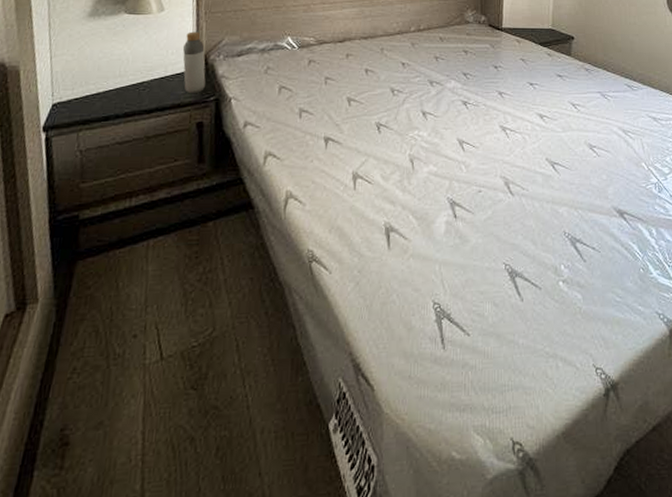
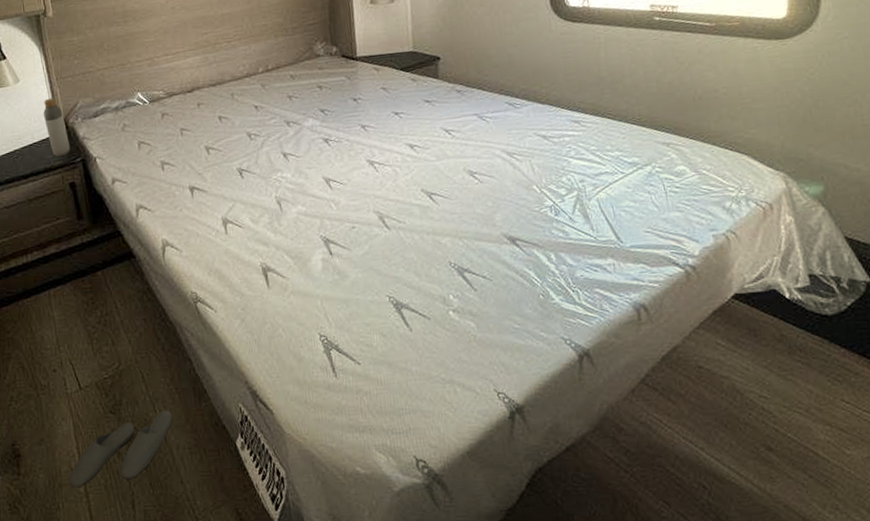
slippers: none [123,385,262,485] -> present [68,409,172,488]

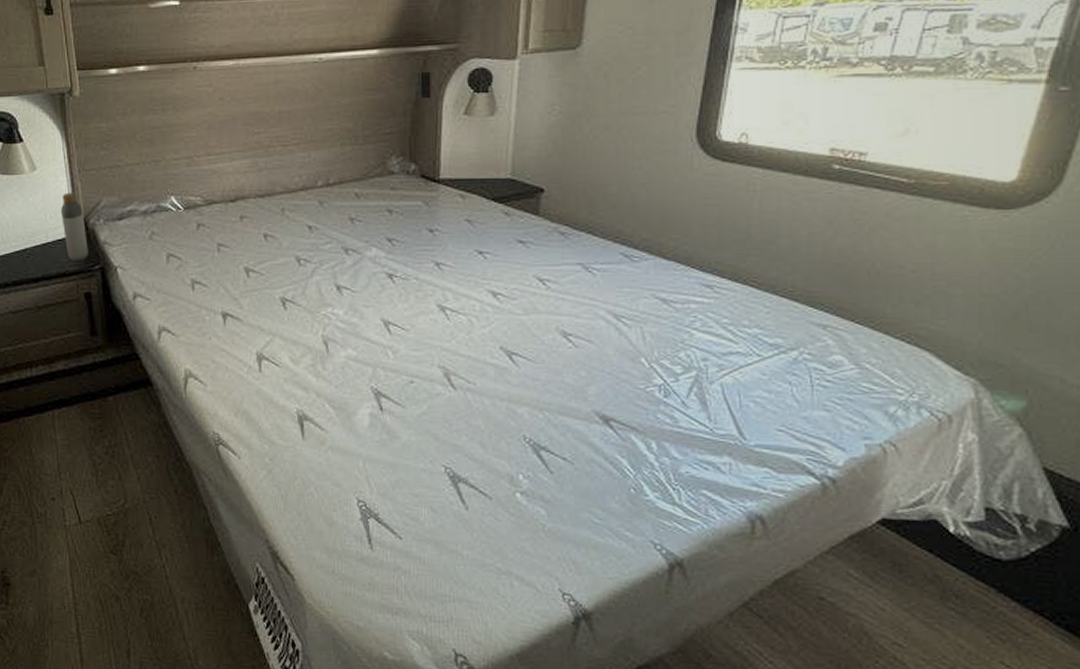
slippers: present [68,409,172,488] -> none [60,557,179,628]

